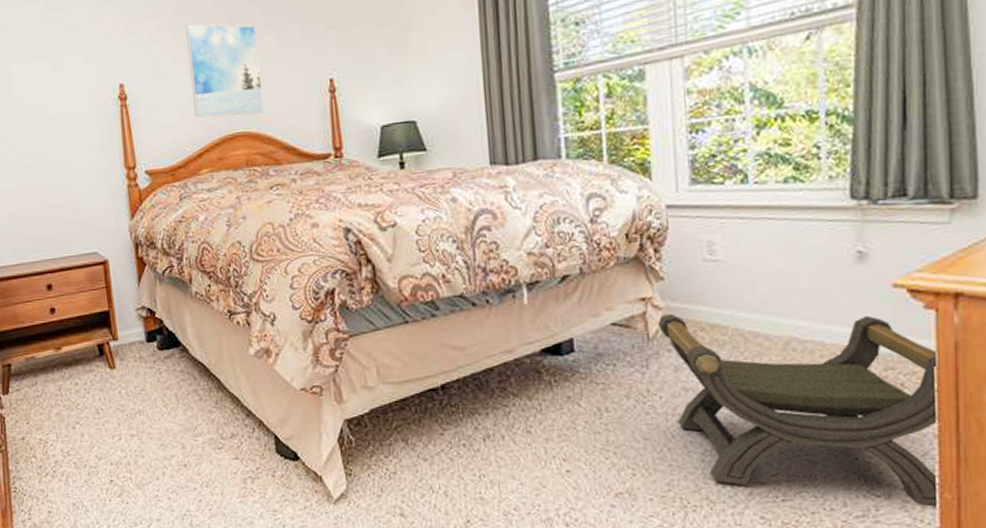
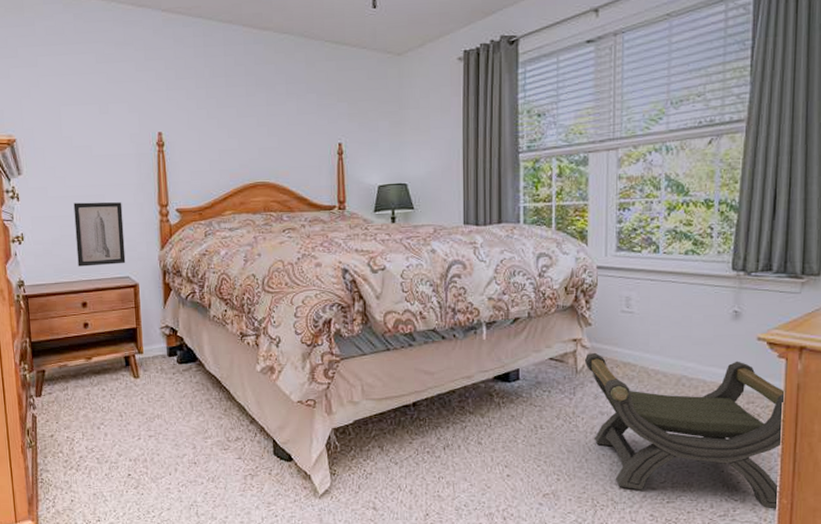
wall art: none [30,167,93,244] -> present [73,202,126,267]
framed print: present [185,24,265,118] -> none [219,86,282,168]

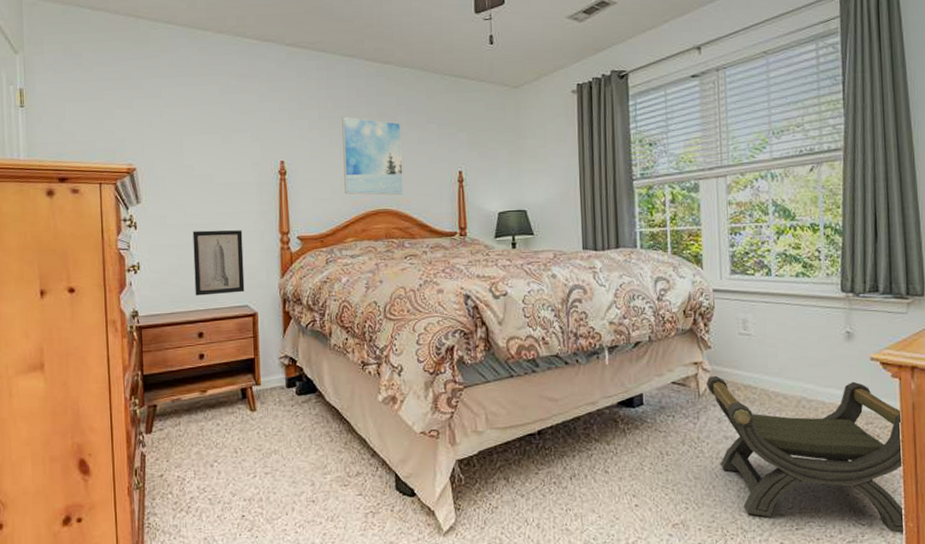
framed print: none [219,86,282,168] -> present [342,117,404,195]

